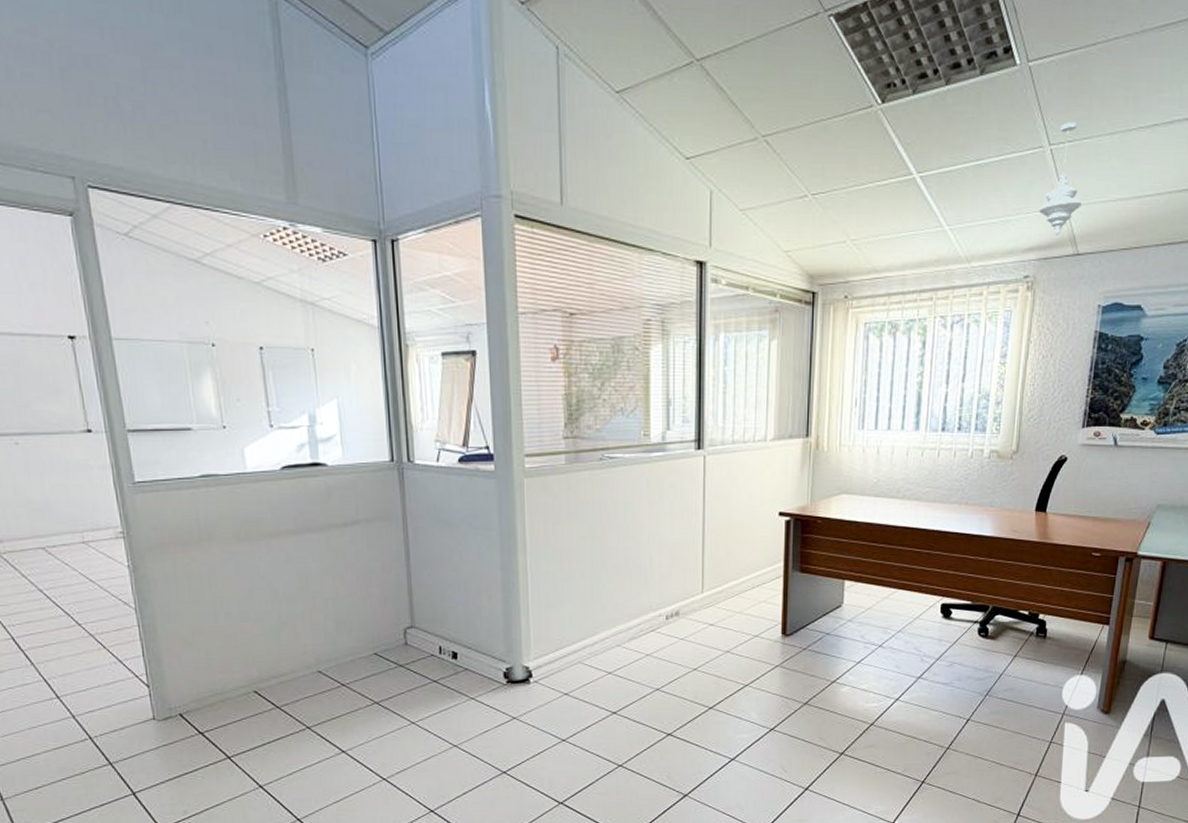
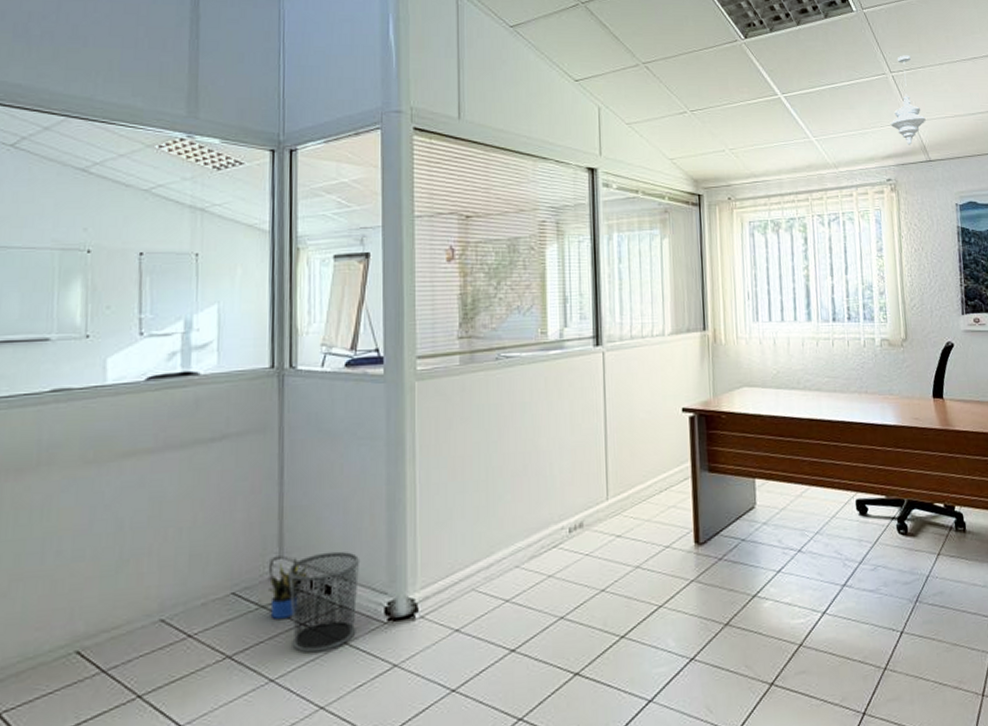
potted plant: none [405,628,437,676] -> present [269,558,308,619]
waste bin: none [419,624,481,704] -> present [287,551,361,653]

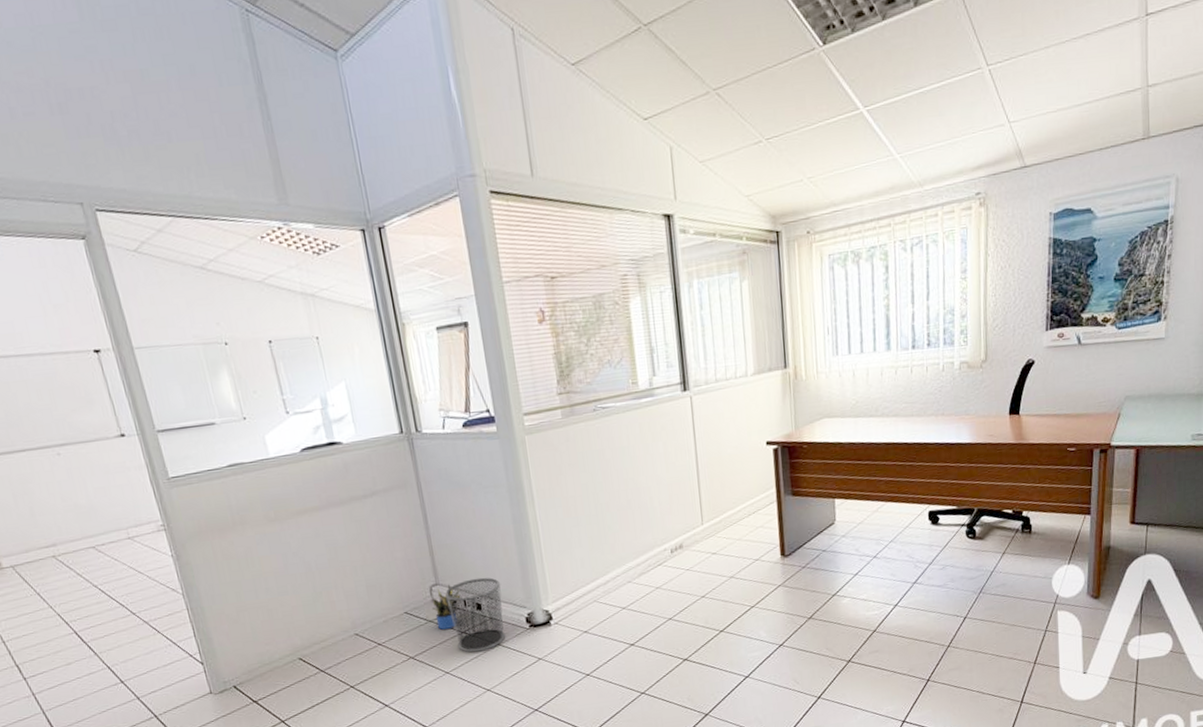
pendant light: present [891,55,926,145] -> none [984,41,1024,151]

